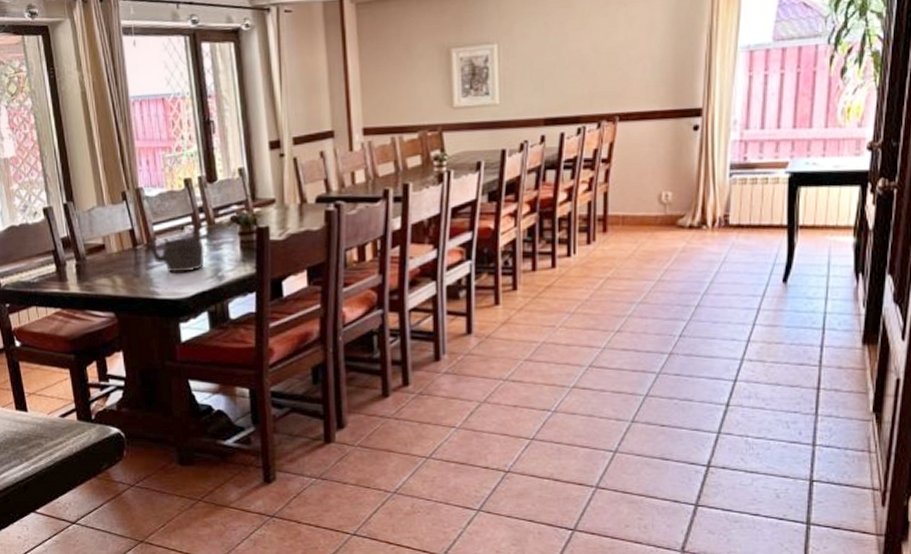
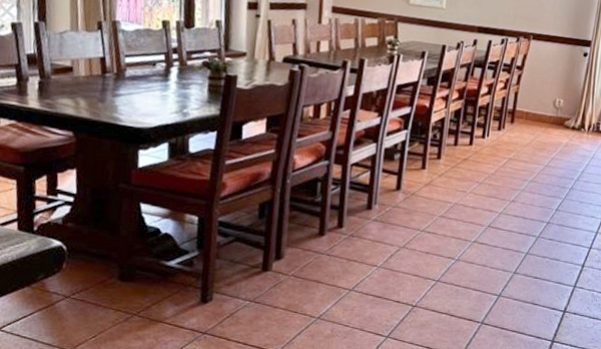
teapot: present [146,233,210,273] -> none [115,70,181,105]

